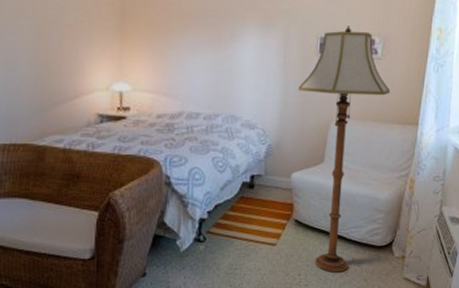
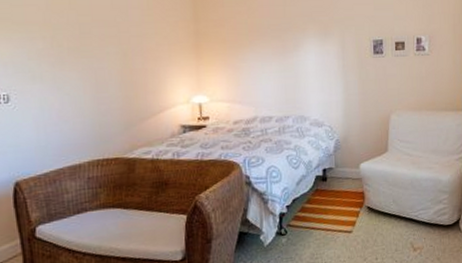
floor lamp: present [298,26,391,273] -> none [357,28,441,254]

